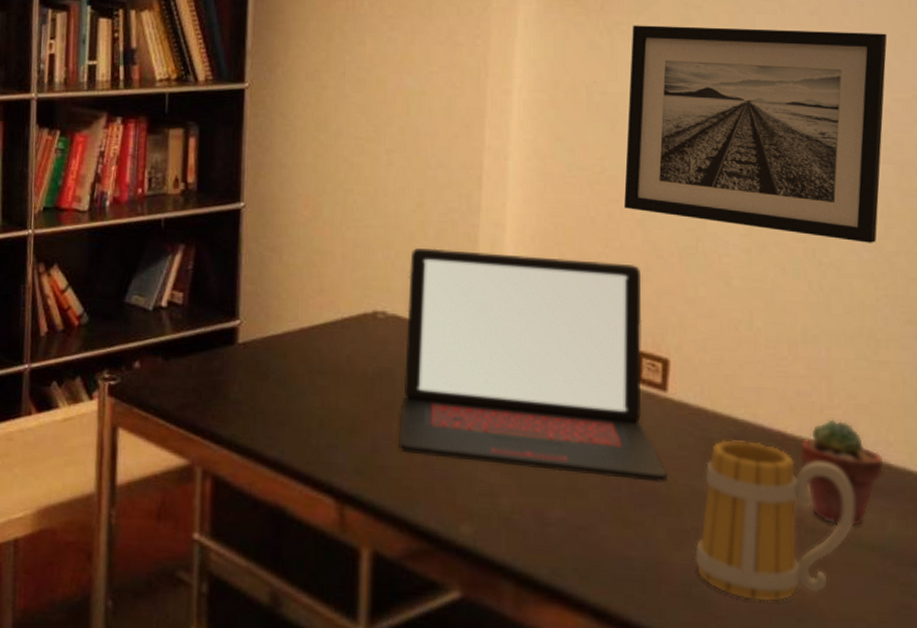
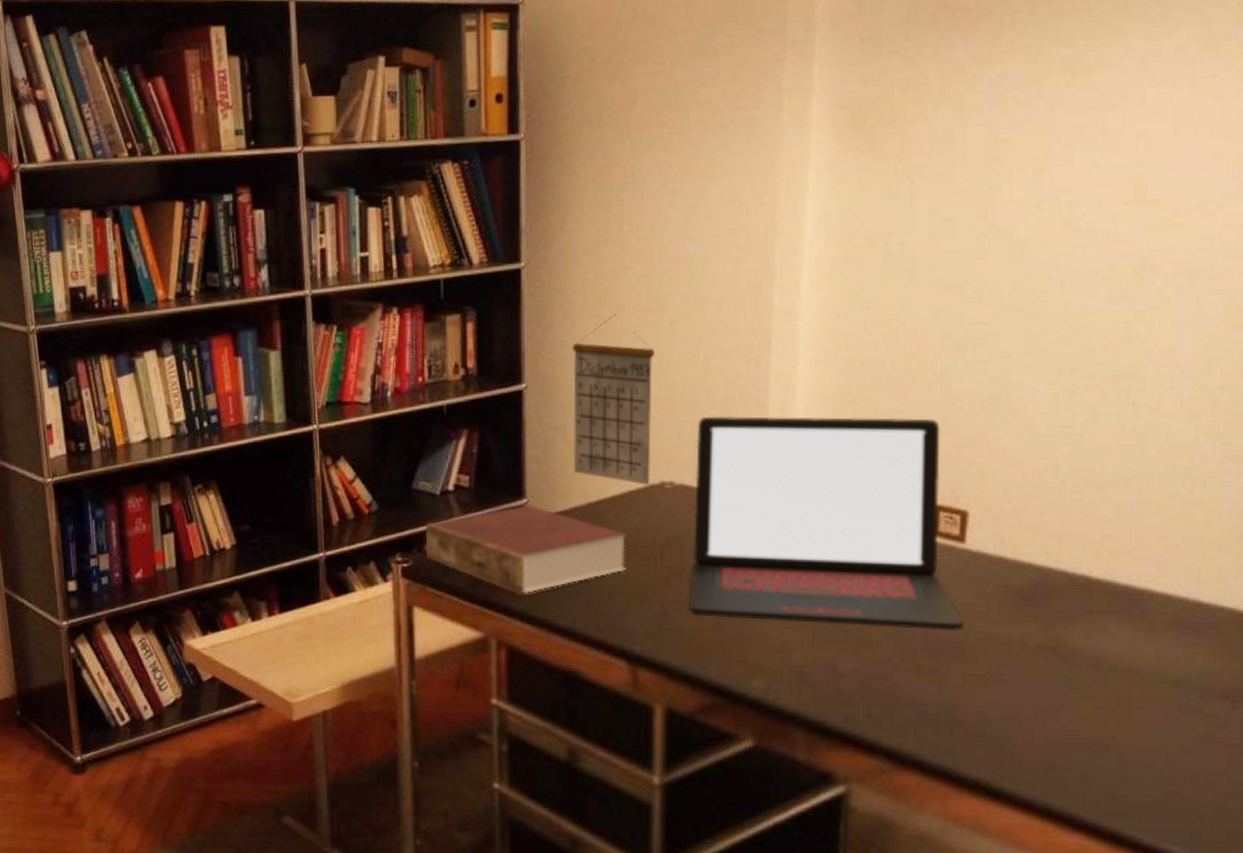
book: none [135,326,340,422] -> present [426,504,628,595]
calendar: none [288,140,371,313] -> present [573,314,655,485]
wall art: present [624,25,888,243] -> none [923,152,1224,380]
mug: present [695,439,856,601] -> none [991,586,1161,737]
potted succulent: present [799,419,884,527] -> none [1103,560,1194,664]

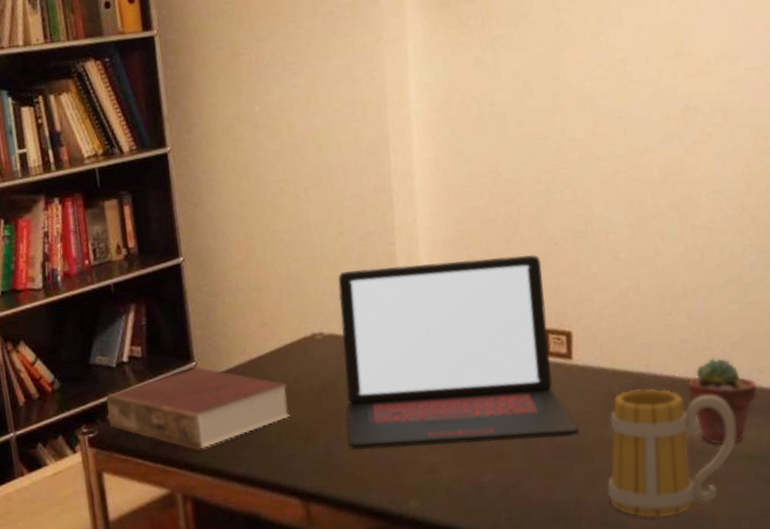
calendar: present [573,314,655,485] -> none [221,187,303,338]
mug: none [991,586,1161,737] -> present [607,388,737,518]
potted succulent: none [1103,560,1194,664] -> present [687,358,758,446]

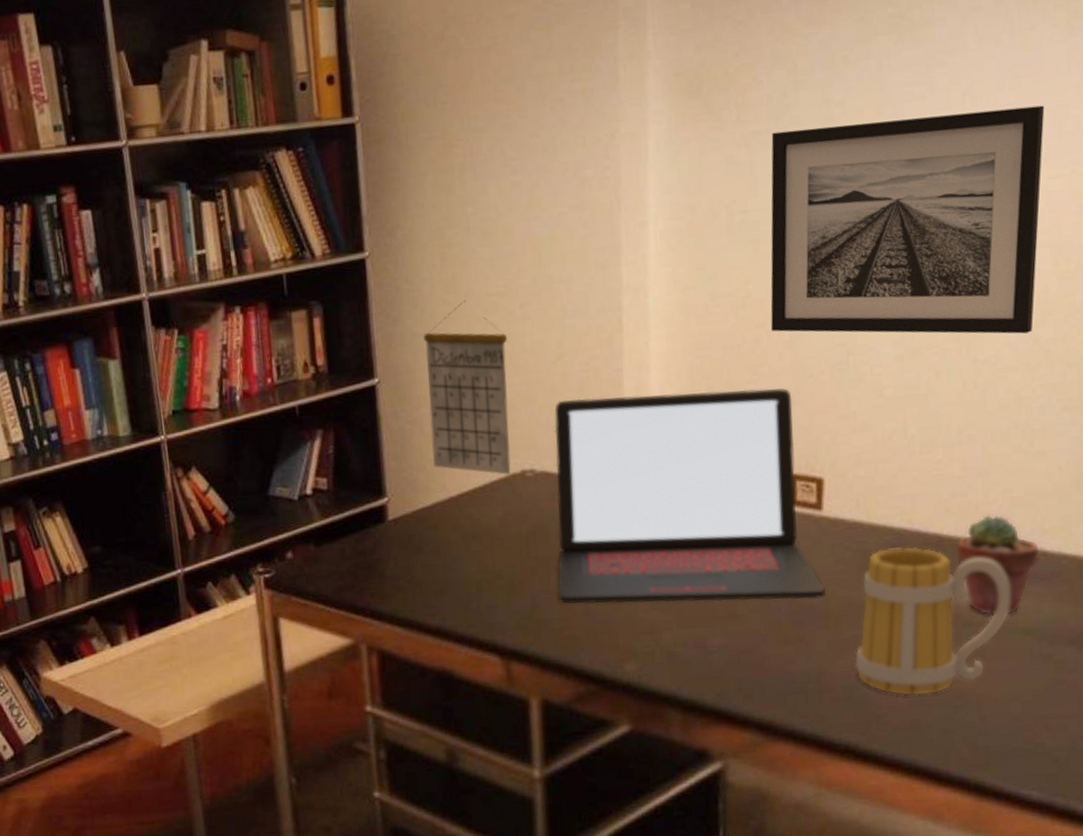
book: present [106,366,291,451] -> none [286,503,494,598]
calendar: none [221,187,303,338] -> present [424,300,511,475]
wall art: none [511,9,740,207] -> present [770,105,1045,334]

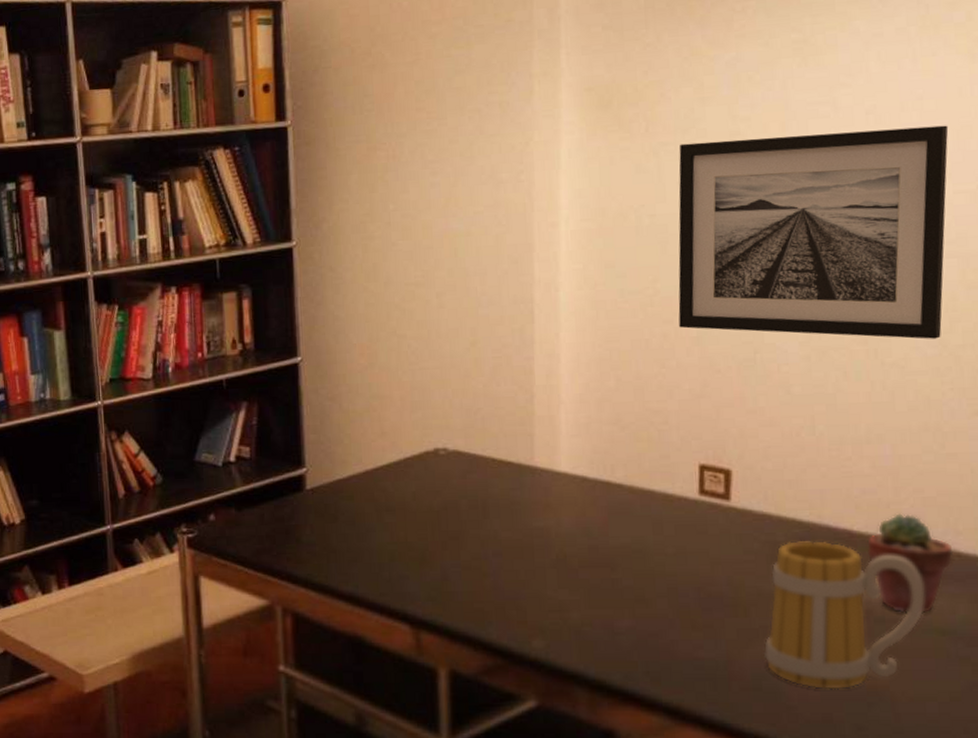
calendar: present [424,300,511,475] -> none [345,288,425,452]
laptop: present [554,388,825,604] -> none [467,381,734,587]

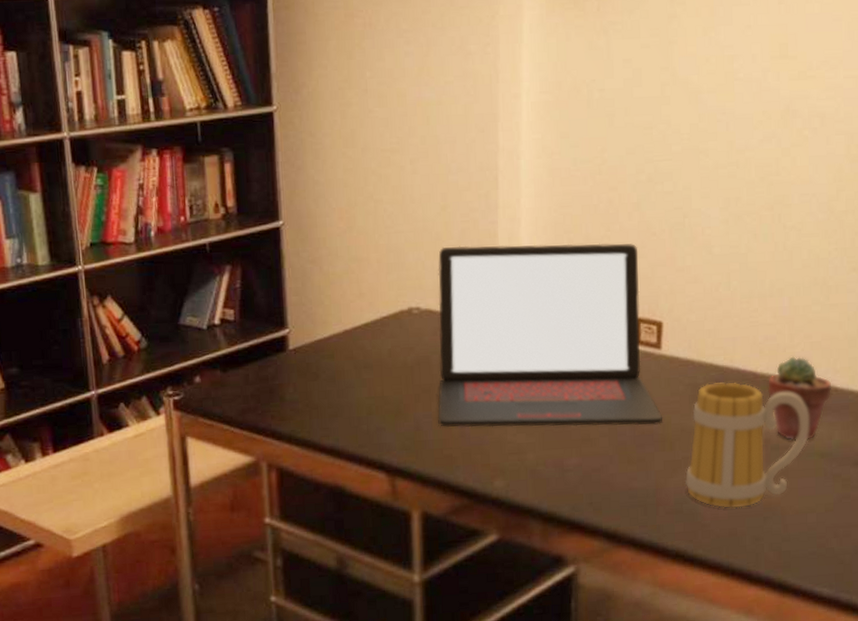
laptop: none [467,381,734,587] -> present [438,243,662,428]
wall art: present [678,125,949,339] -> none [622,17,842,206]

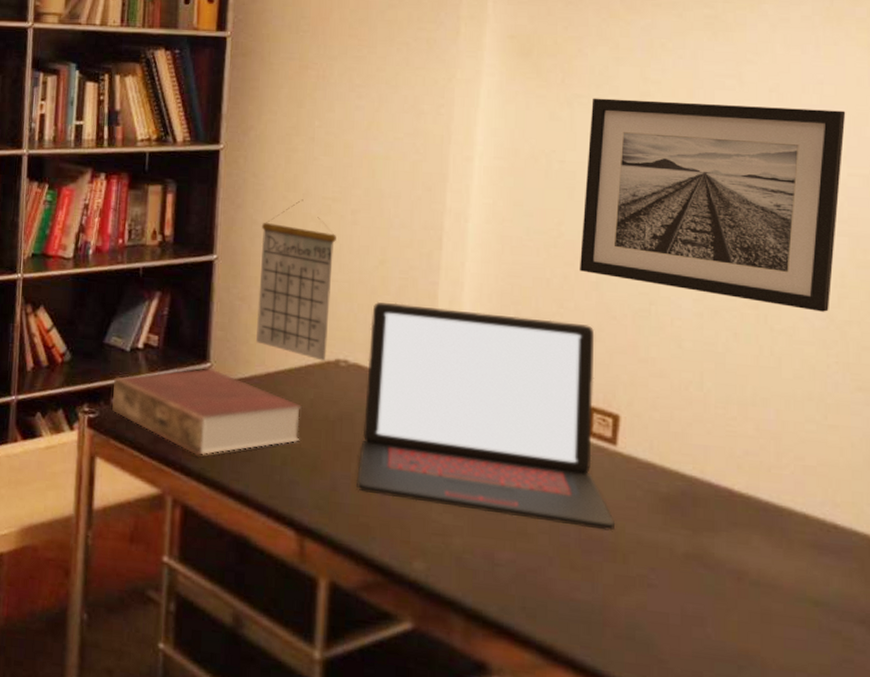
book: none [195,334,382,420] -> present [112,368,303,456]
calendar: none [324,154,400,311] -> present [256,199,336,361]
wall art: none [622,17,842,206] -> present [580,98,846,312]
mug: present [685,382,810,508] -> none [640,493,800,648]
potted succulent: present [767,356,832,441] -> none [746,478,830,582]

